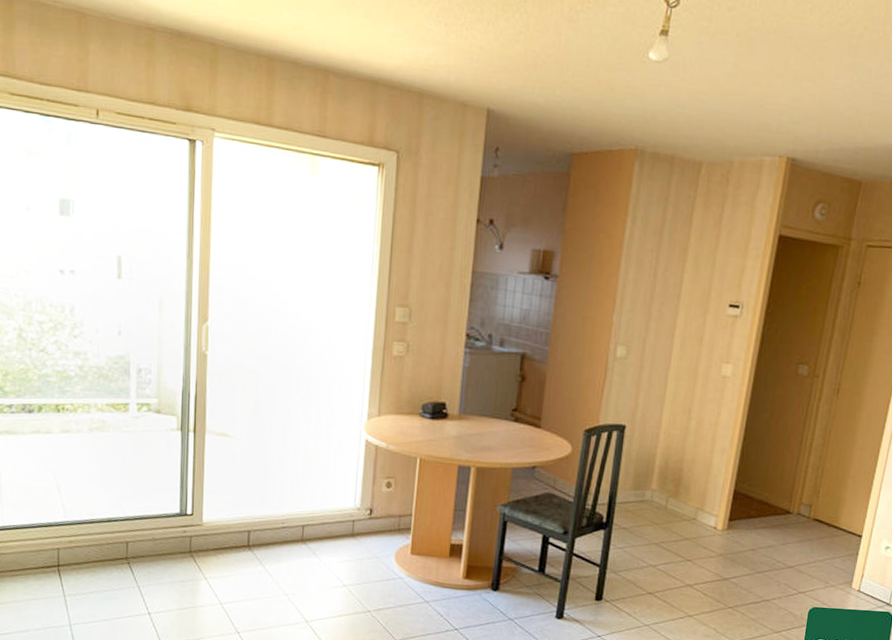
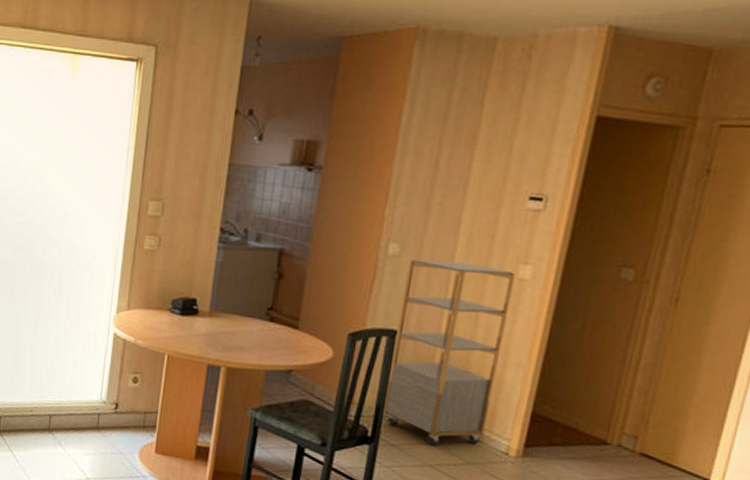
shelving unit: none [616,360,719,526] -> present [384,259,515,446]

